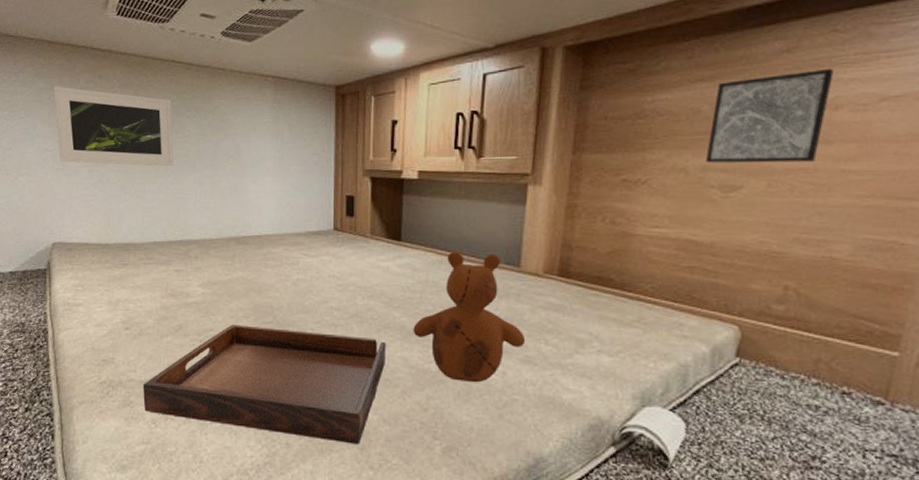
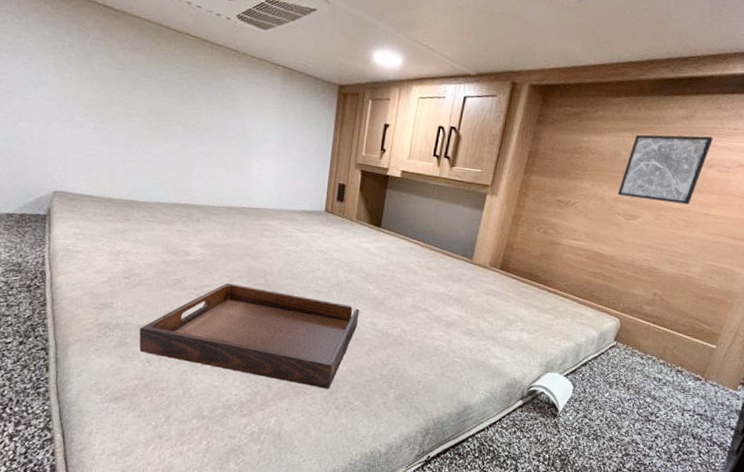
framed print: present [53,86,174,167] -> none [60,36,184,135]
teddy bear: present [413,251,526,383] -> none [382,240,470,347]

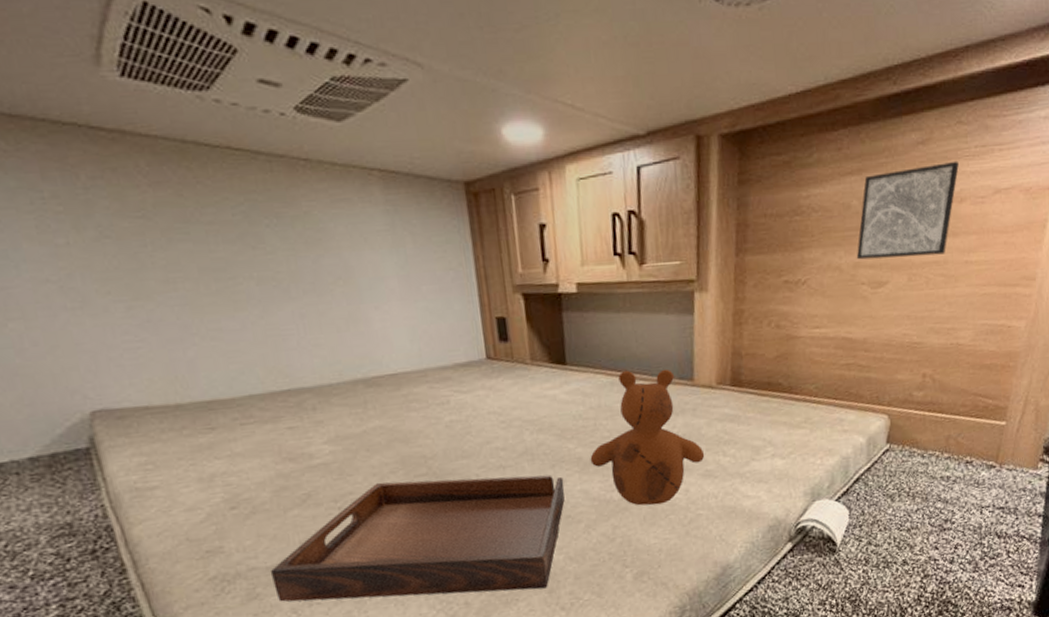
teddy bear: none [382,240,470,347] -> present [590,369,705,506]

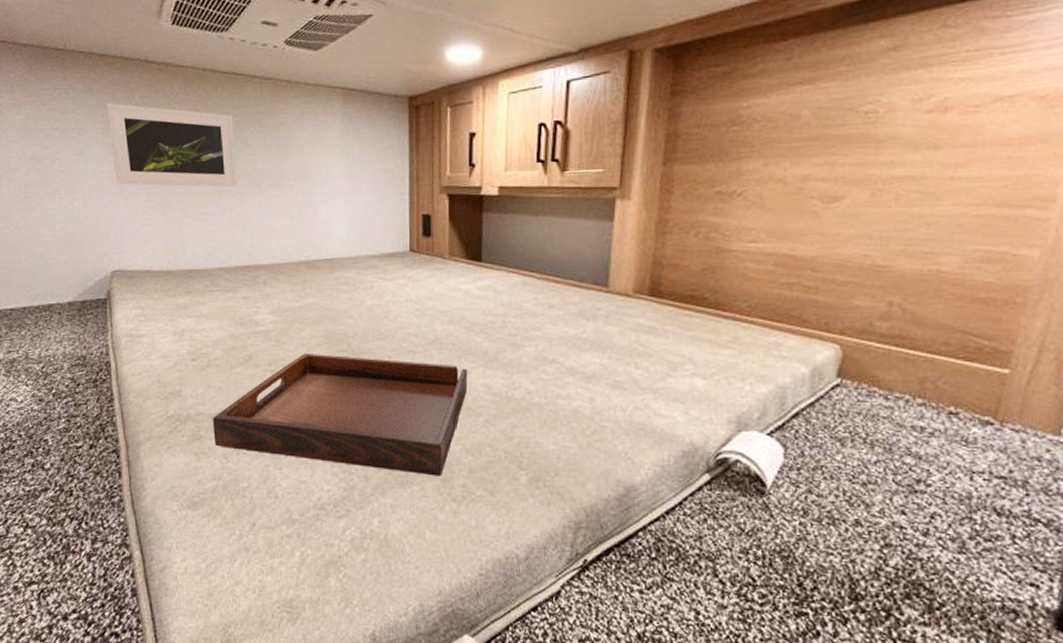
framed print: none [34,184,258,298] -> present [107,102,238,187]
teddy bear: present [590,369,705,506] -> none [495,271,615,410]
wall art: present [856,160,959,260] -> none [804,67,943,173]

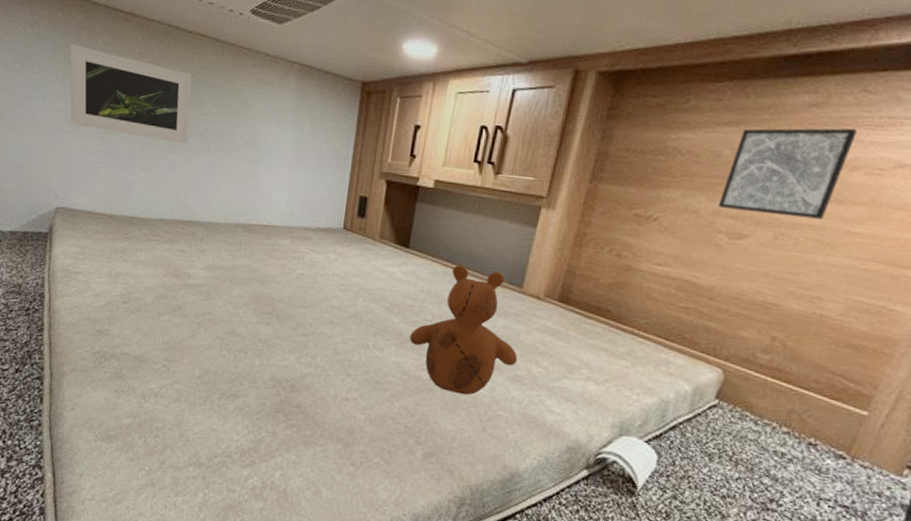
serving tray: present [213,353,468,476] -> none [135,310,382,441]
teddy bear: none [495,271,615,410] -> present [409,264,518,395]
wall art: none [804,67,943,173] -> present [717,128,857,220]

